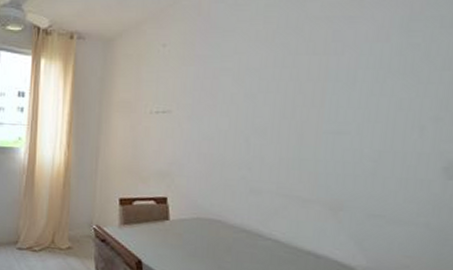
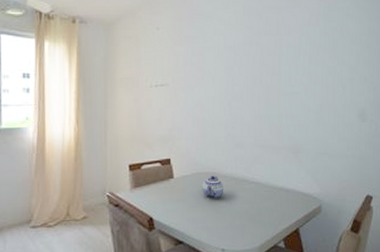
teapot: none [202,223,231,253] -> present [202,175,224,200]

